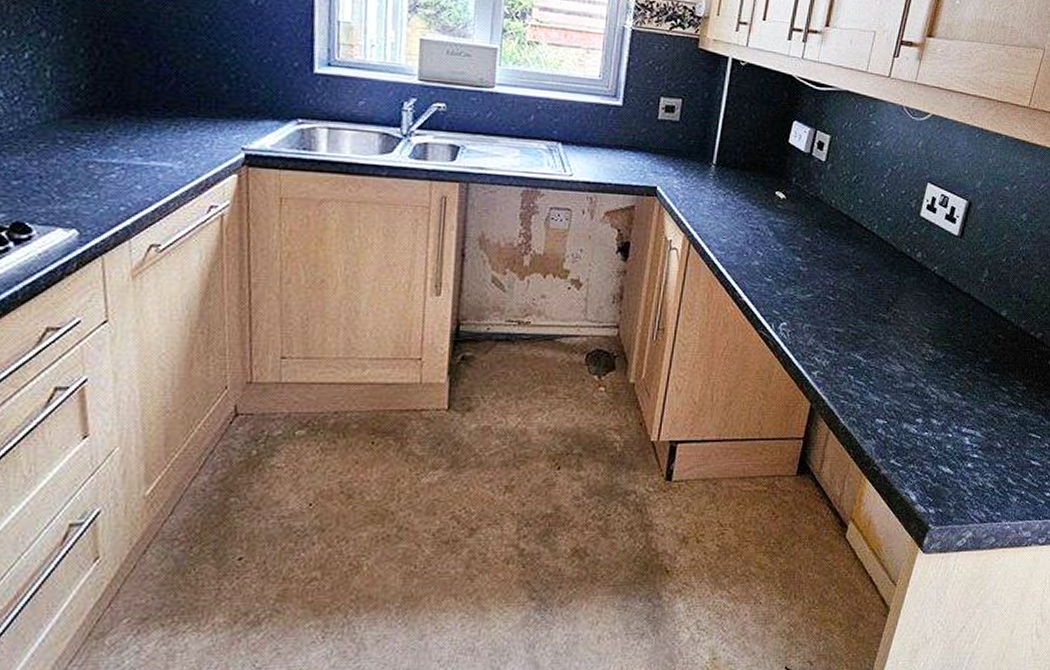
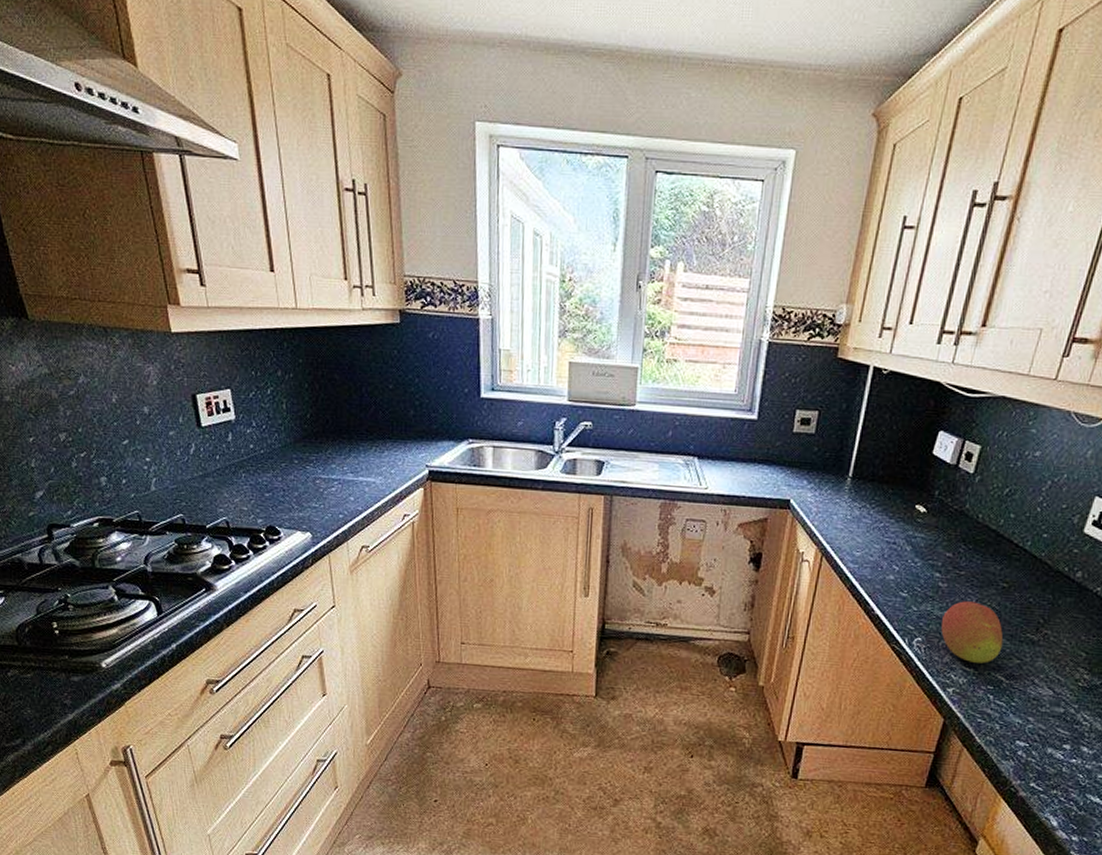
fruit: none [804,284,859,344] -> present [941,601,1004,664]

